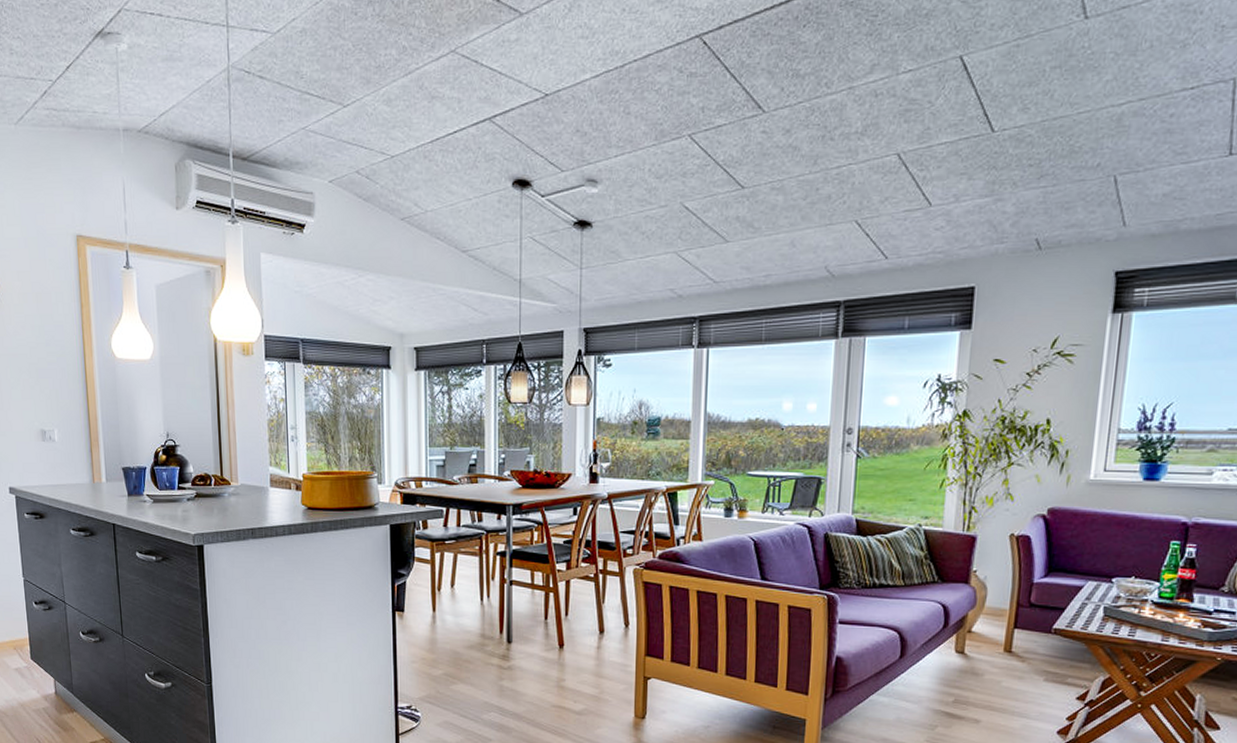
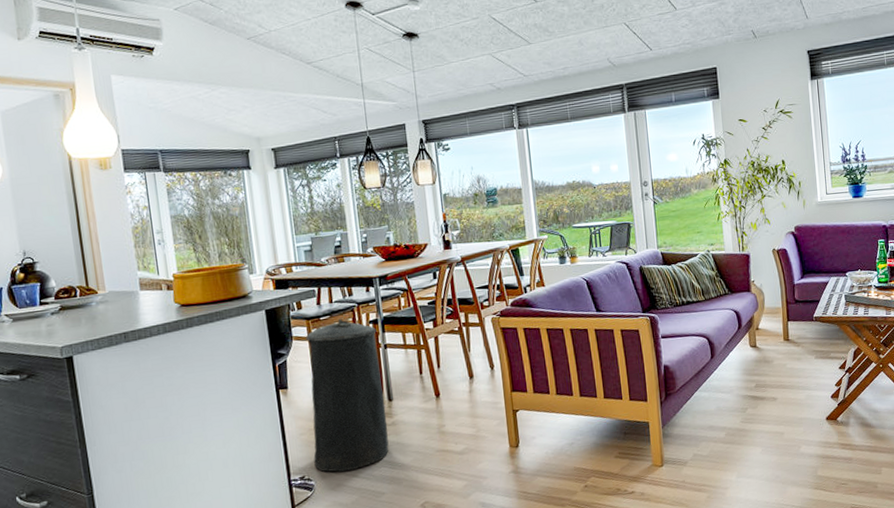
trash can: none [423,546,503,710] -> present [305,319,389,472]

